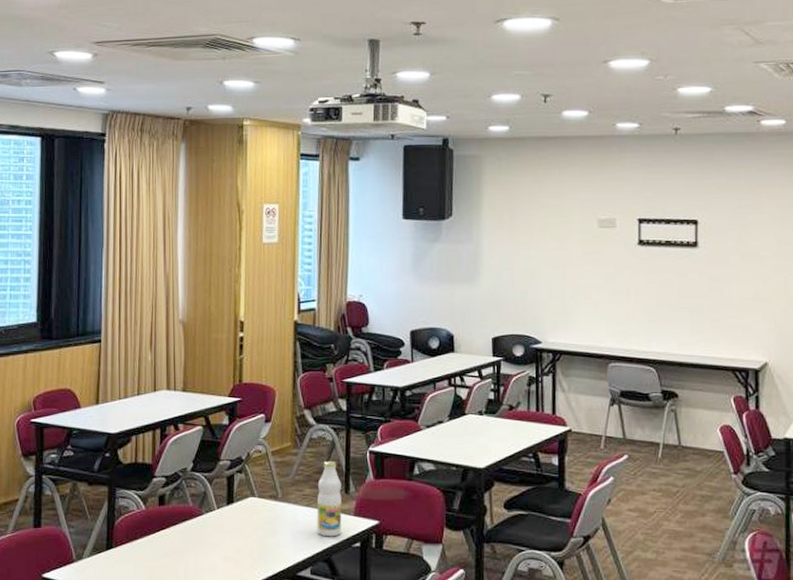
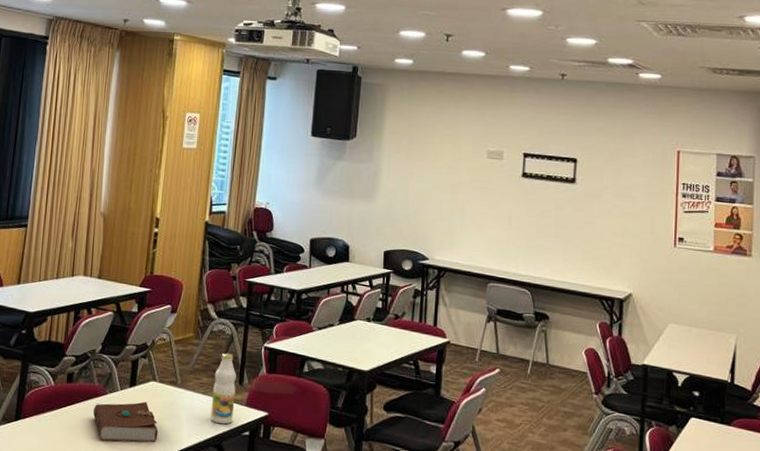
book: none [189,519,262,564] -> present [92,401,159,442]

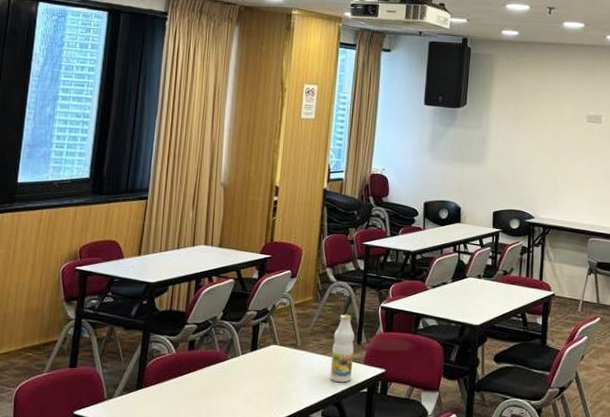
book: present [92,401,159,442] -> none [214,365,279,405]

